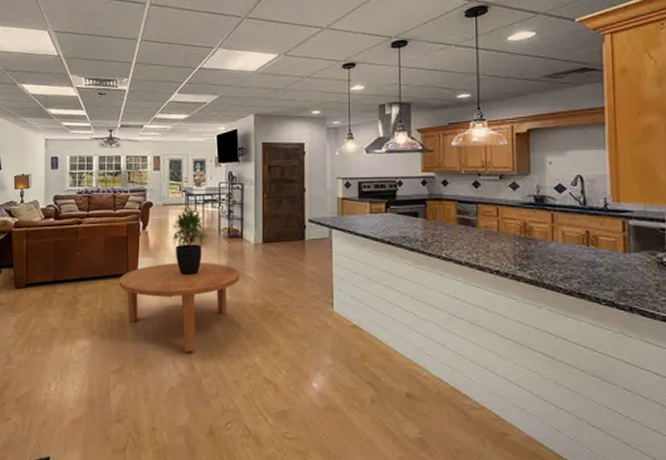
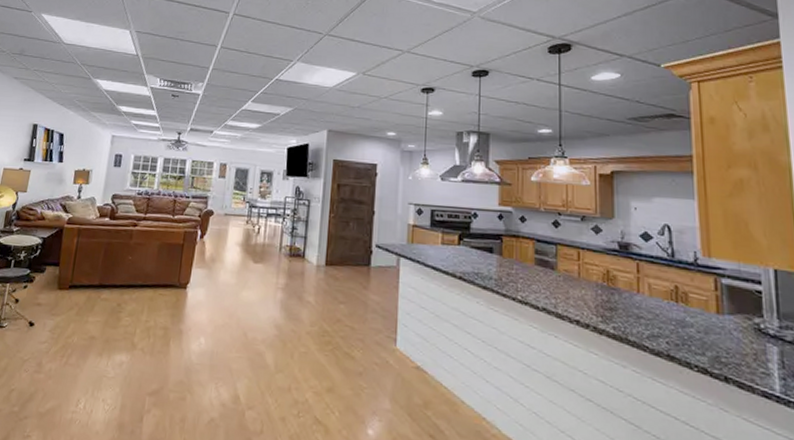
coffee table: present [119,263,240,352] -> none [168,277,298,380]
potted plant: present [172,210,208,276] -> none [230,223,268,294]

